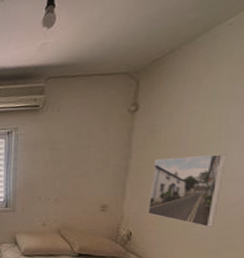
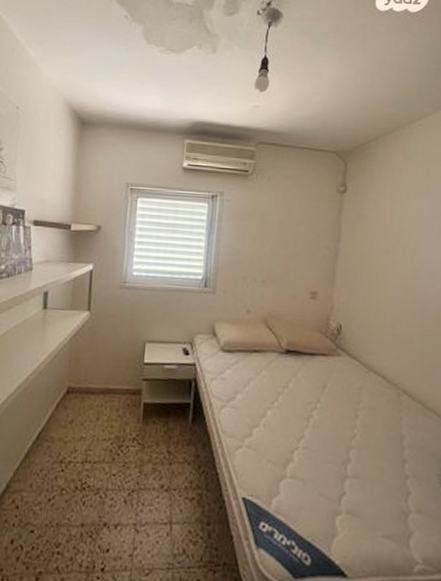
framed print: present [147,154,227,227] -> none [356,245,425,323]

